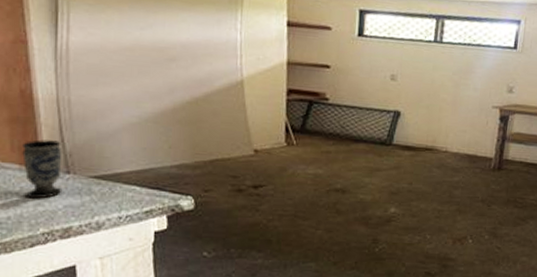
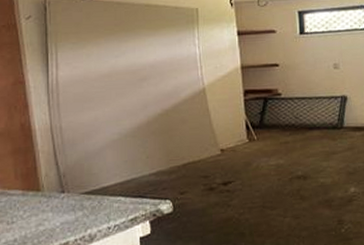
cup: present [22,140,63,199] -> none [24,164,59,220]

